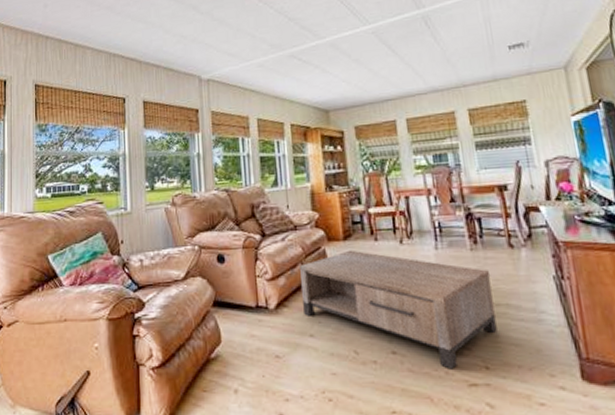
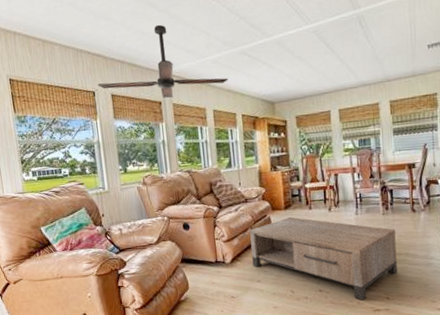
ceiling fan: none [128,27,275,106] -> present [97,24,228,99]

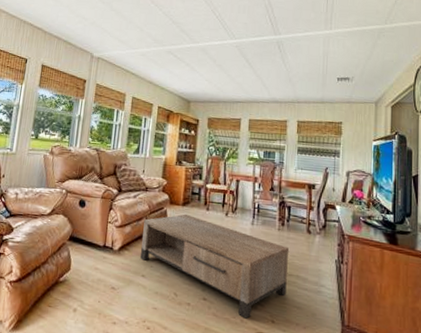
ceiling fan: present [97,24,228,99] -> none [31,13,152,79]

